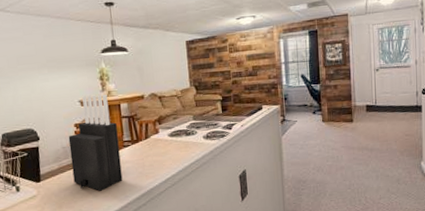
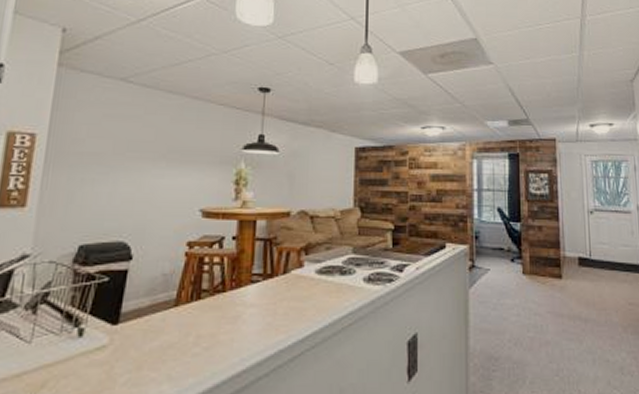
knife block: present [68,94,123,191] -> none [168,202,247,347]

